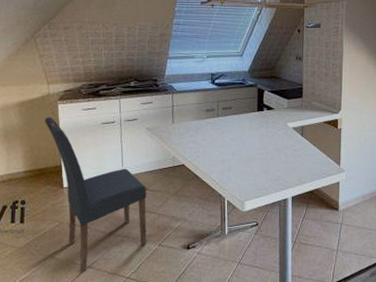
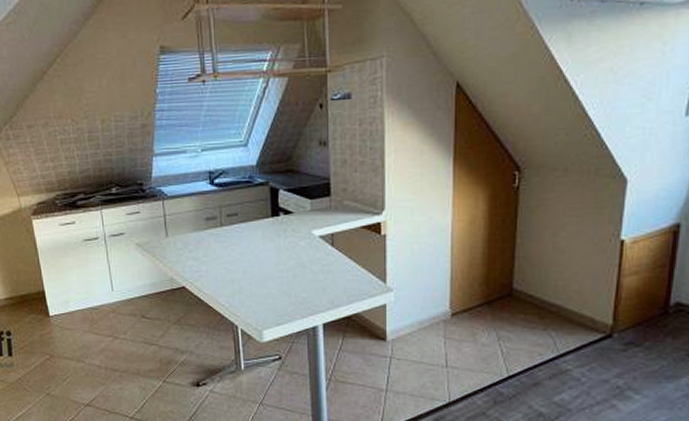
dining chair: present [45,116,147,273] -> none [20,235,150,411]

